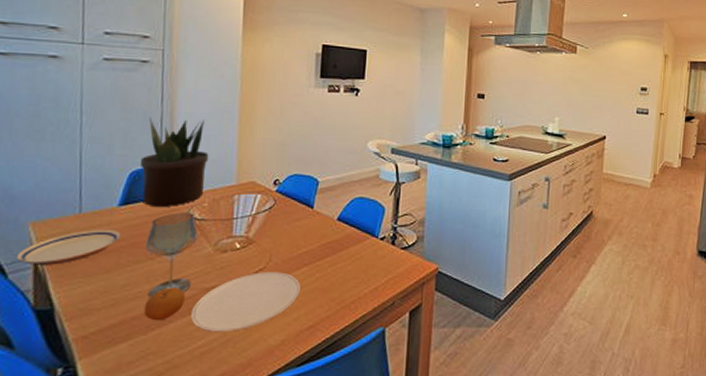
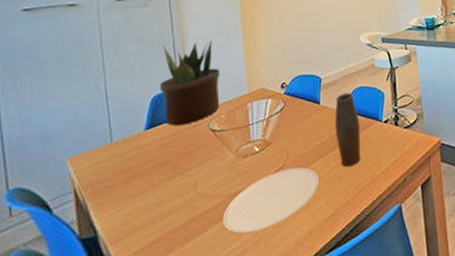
plate: present [16,230,122,265] -> none [58,152,151,198]
fruit: present [143,286,185,321] -> none [179,196,215,232]
wine glass: present [144,212,199,298] -> none [173,126,221,211]
vase: none [325,202,354,281] -> present [334,93,361,168]

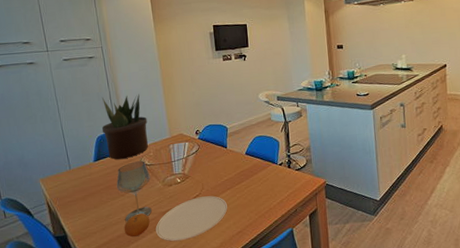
wine glass: none [173,126,221,211] -> present [116,161,152,222]
fruit: none [179,196,215,232] -> present [124,212,150,237]
vase: present [334,93,361,168] -> none [239,140,261,198]

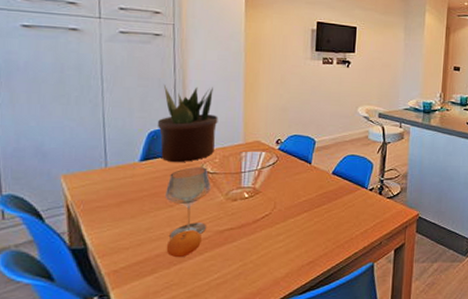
plate: present [155,196,228,242] -> none [207,217,301,267]

